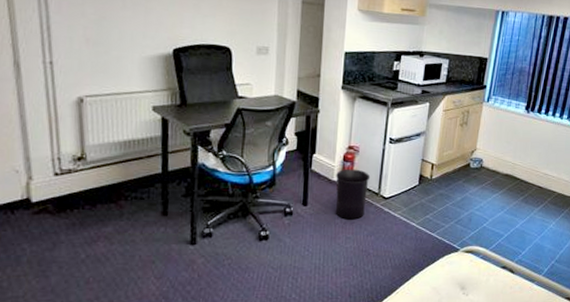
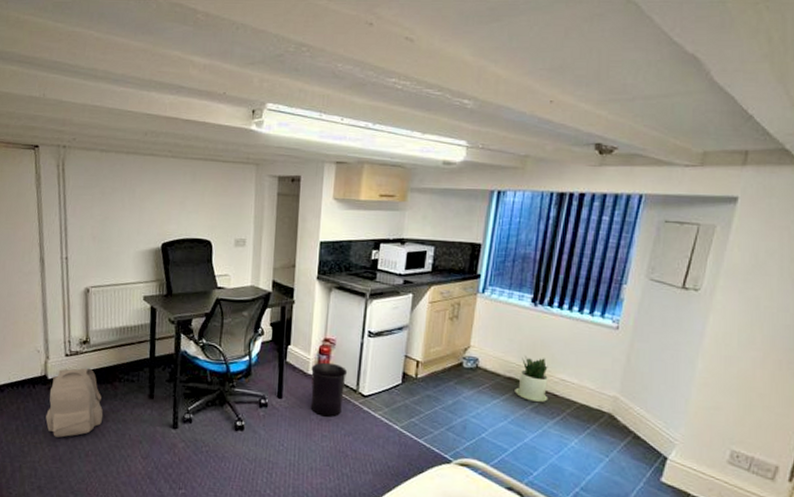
backpack: none [31,187,107,267] -> present [45,367,104,438]
planter: none [510,155,536,194] -> present [515,355,548,403]

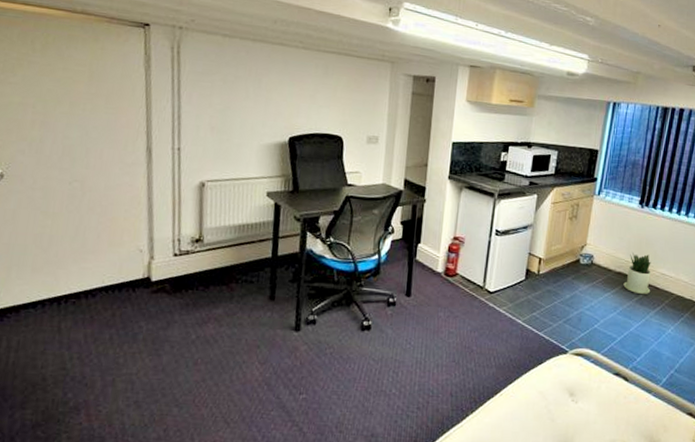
backpack: present [45,367,104,438] -> none [147,268,217,346]
waste bin: present [310,362,348,417] -> none [438,260,476,314]

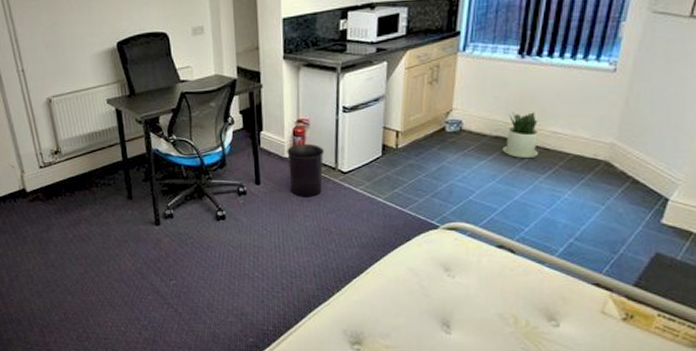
waste bin: none [438,260,476,314] -> present [287,143,325,197]

